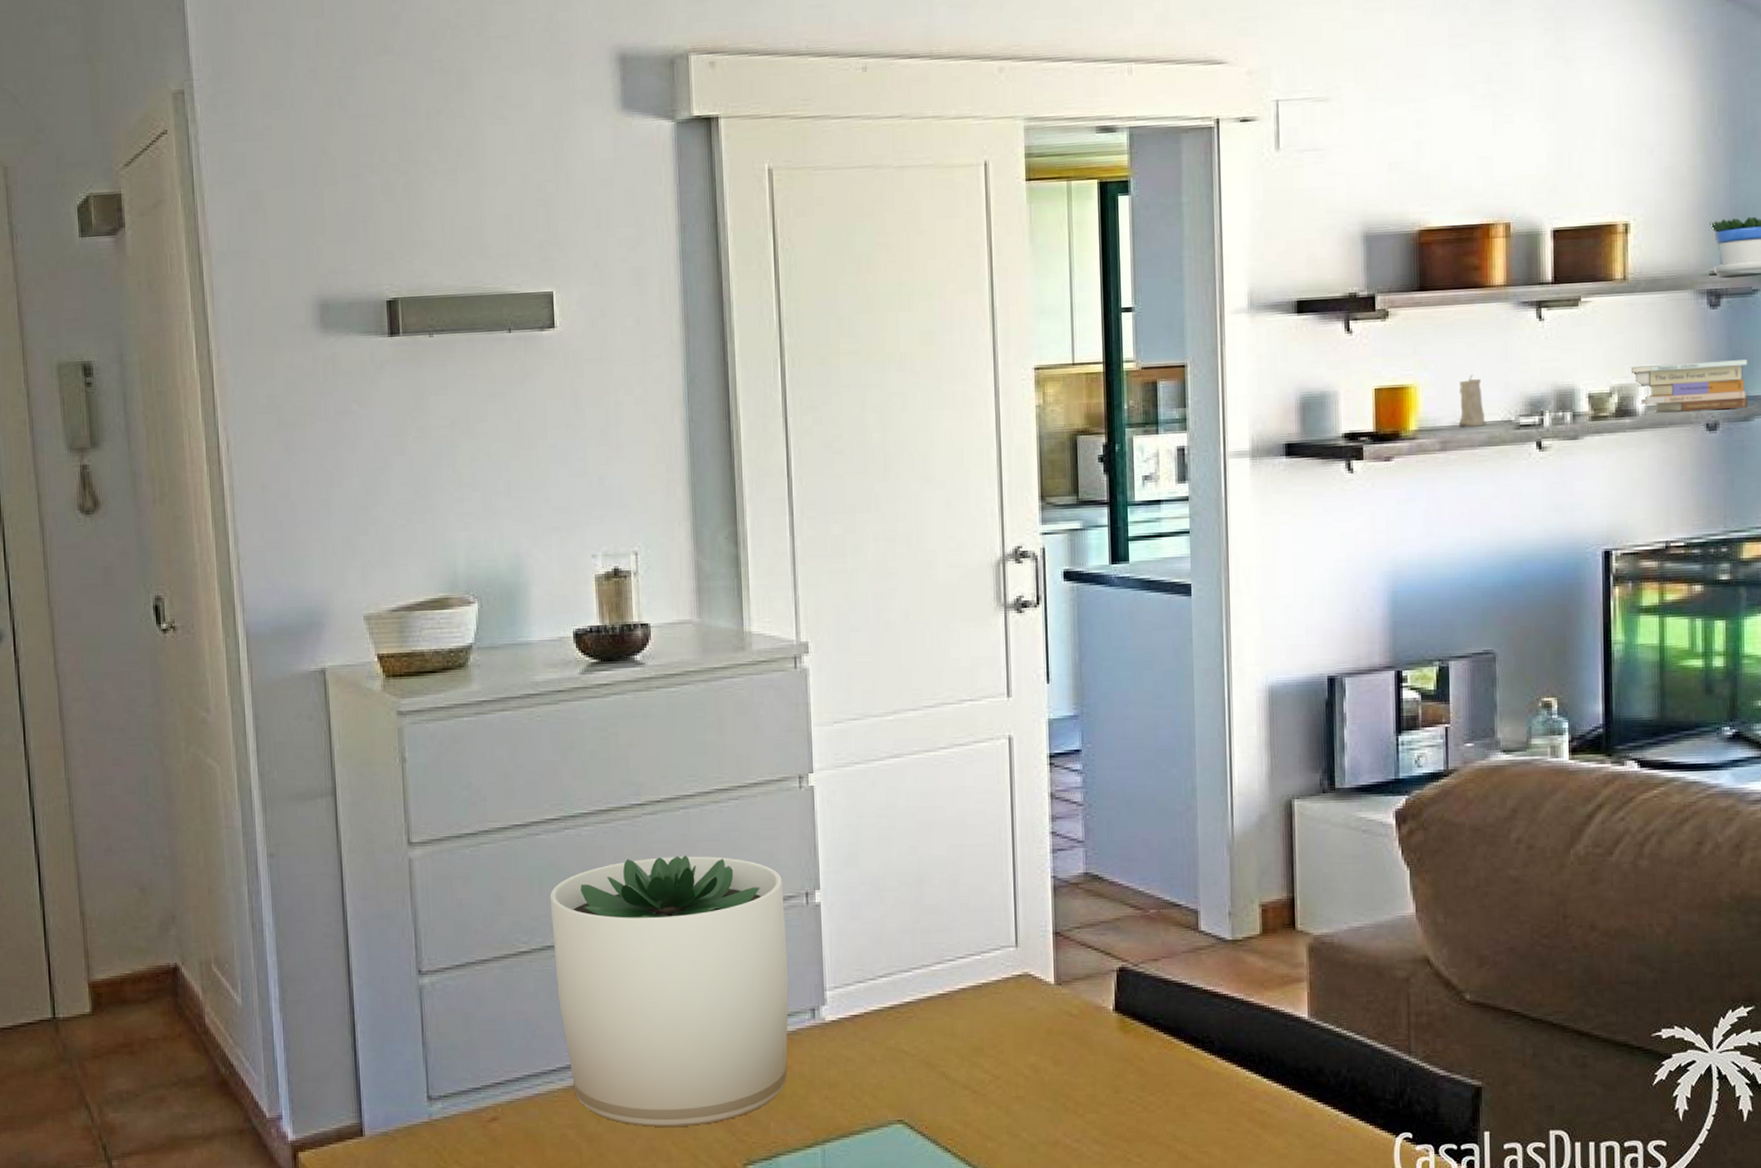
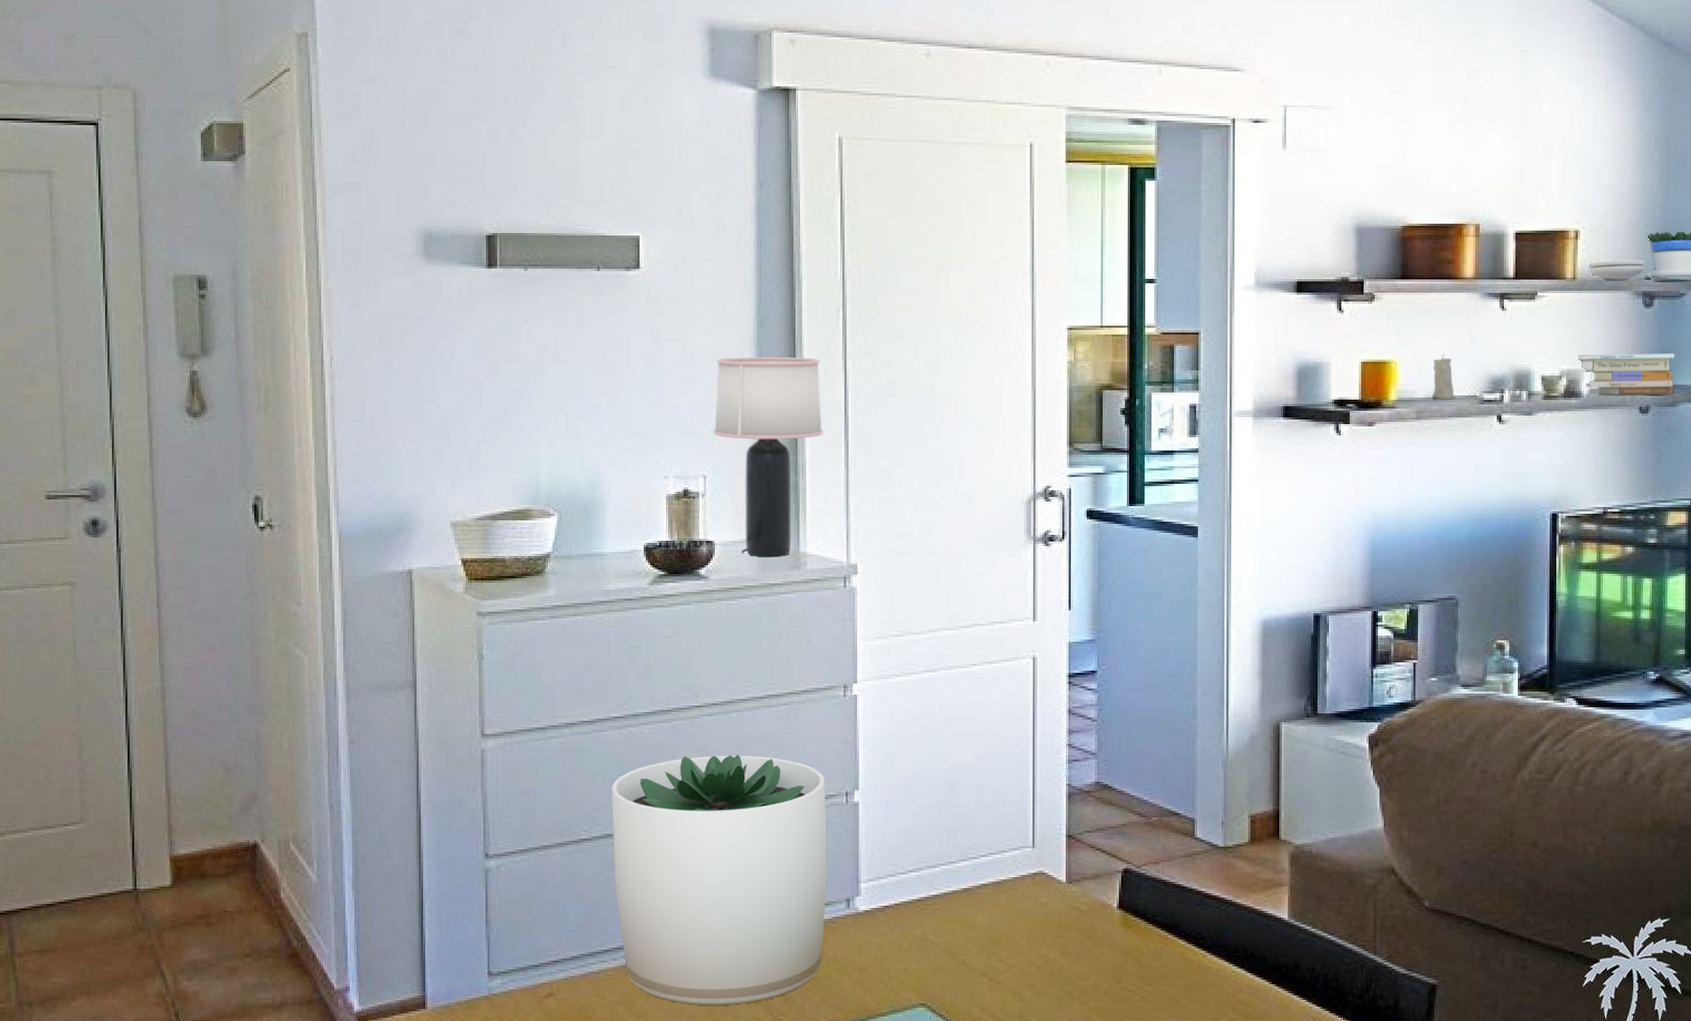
table lamp: none [643,416,766,639] -> present [713,357,824,558]
bowl: none [1643,253,1709,280] -> present [1590,260,1645,281]

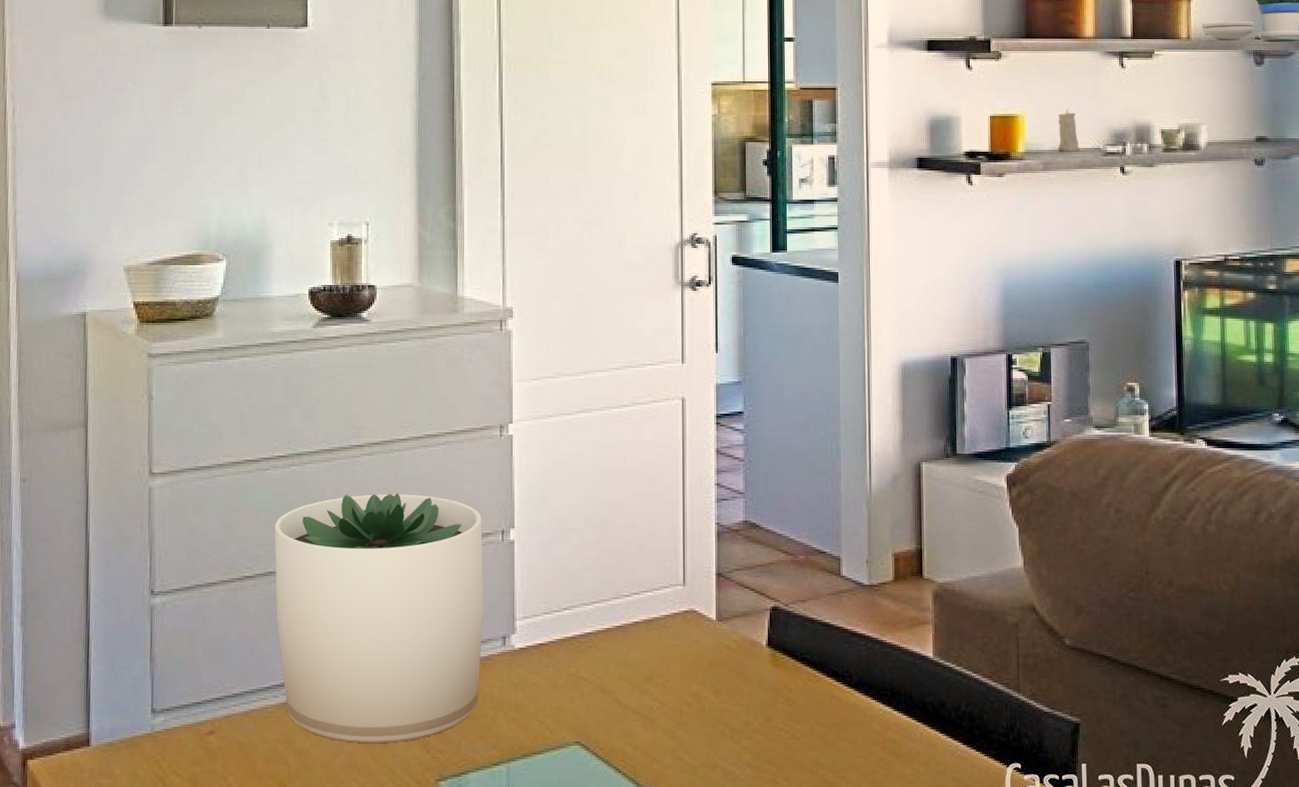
table lamp: present [713,357,824,558] -> none [375,110,481,301]
books: present [1576,353,1675,396] -> none [1193,109,1287,149]

